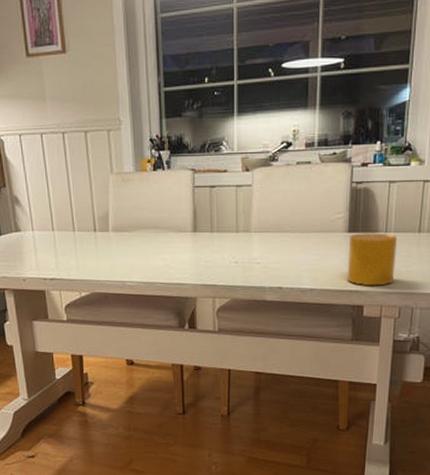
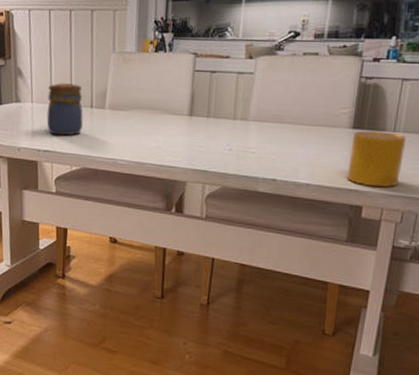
jar: none [48,207,88,262] -> present [47,82,83,136]

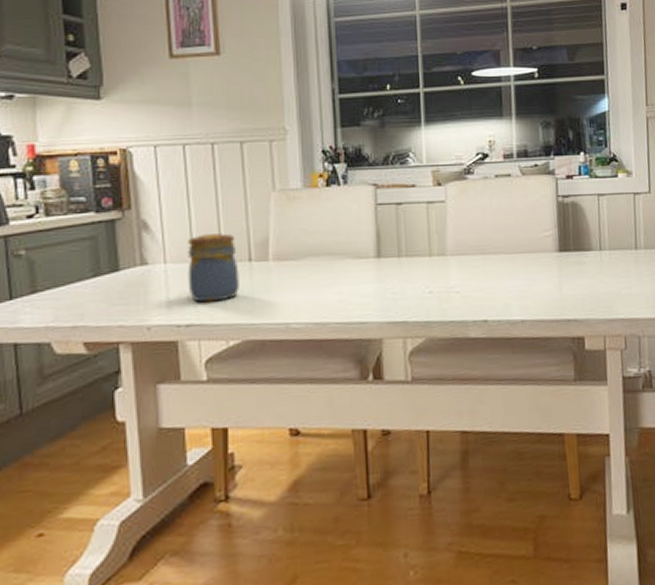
cup: present [346,130,406,188] -> none [561,251,615,314]

